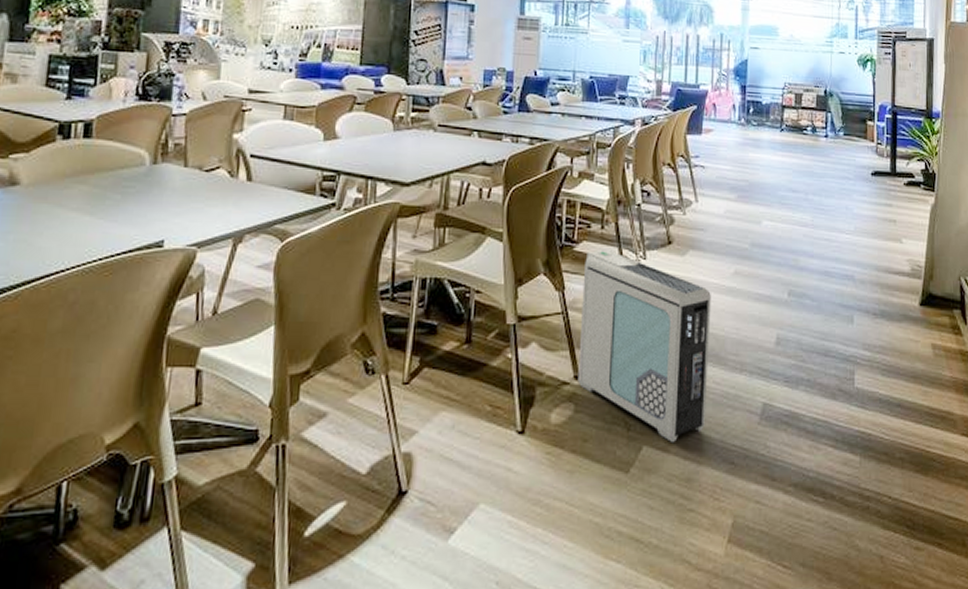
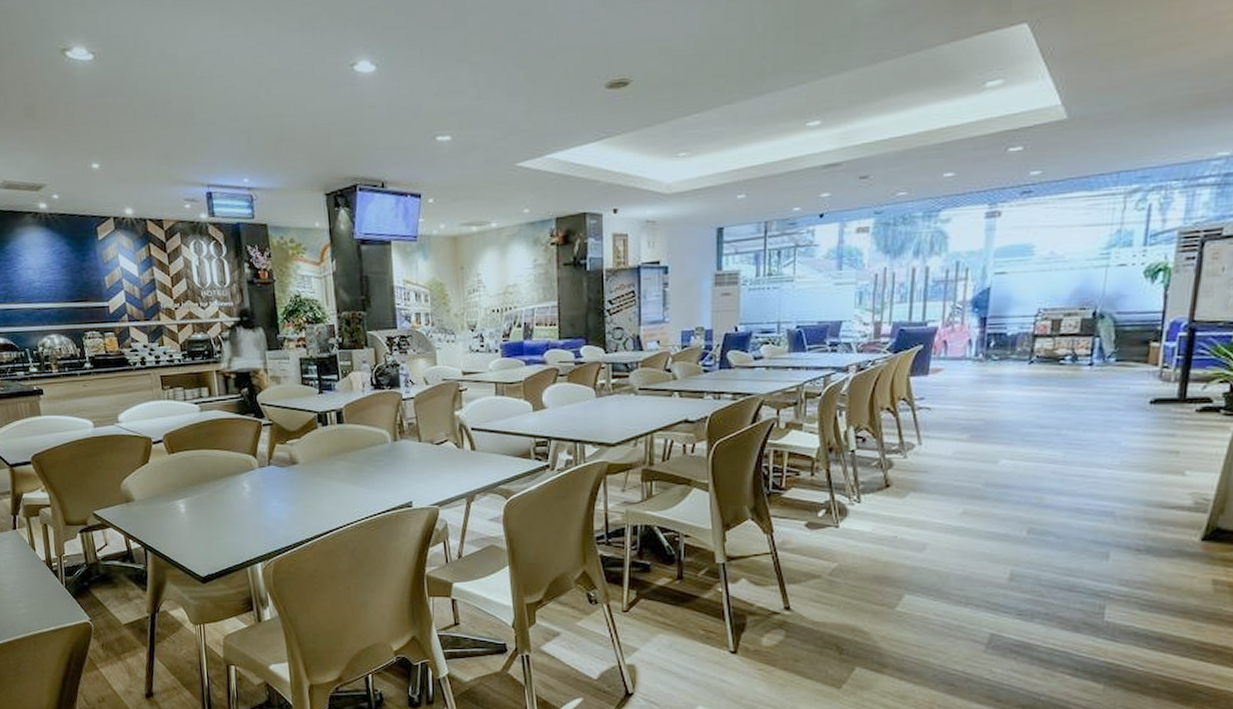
air purifier: present [578,249,711,443] -> none [788,495,934,666]

